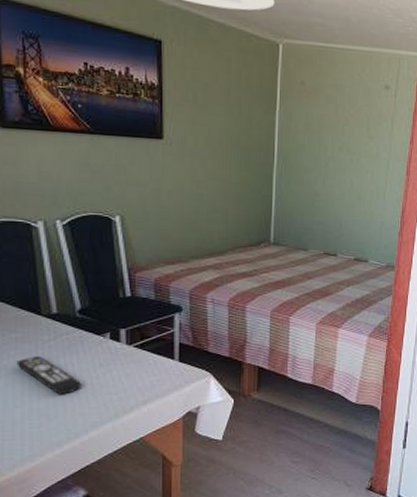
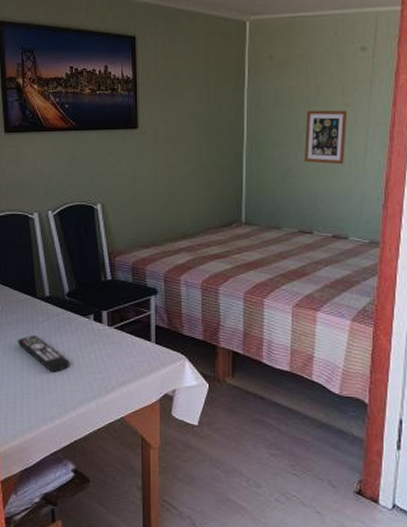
picture frame: none [331,139,372,193] -> present [305,110,348,165]

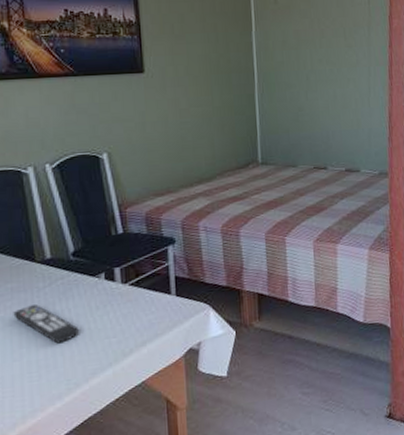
picture frame: present [305,110,348,165] -> none [312,51,351,102]

